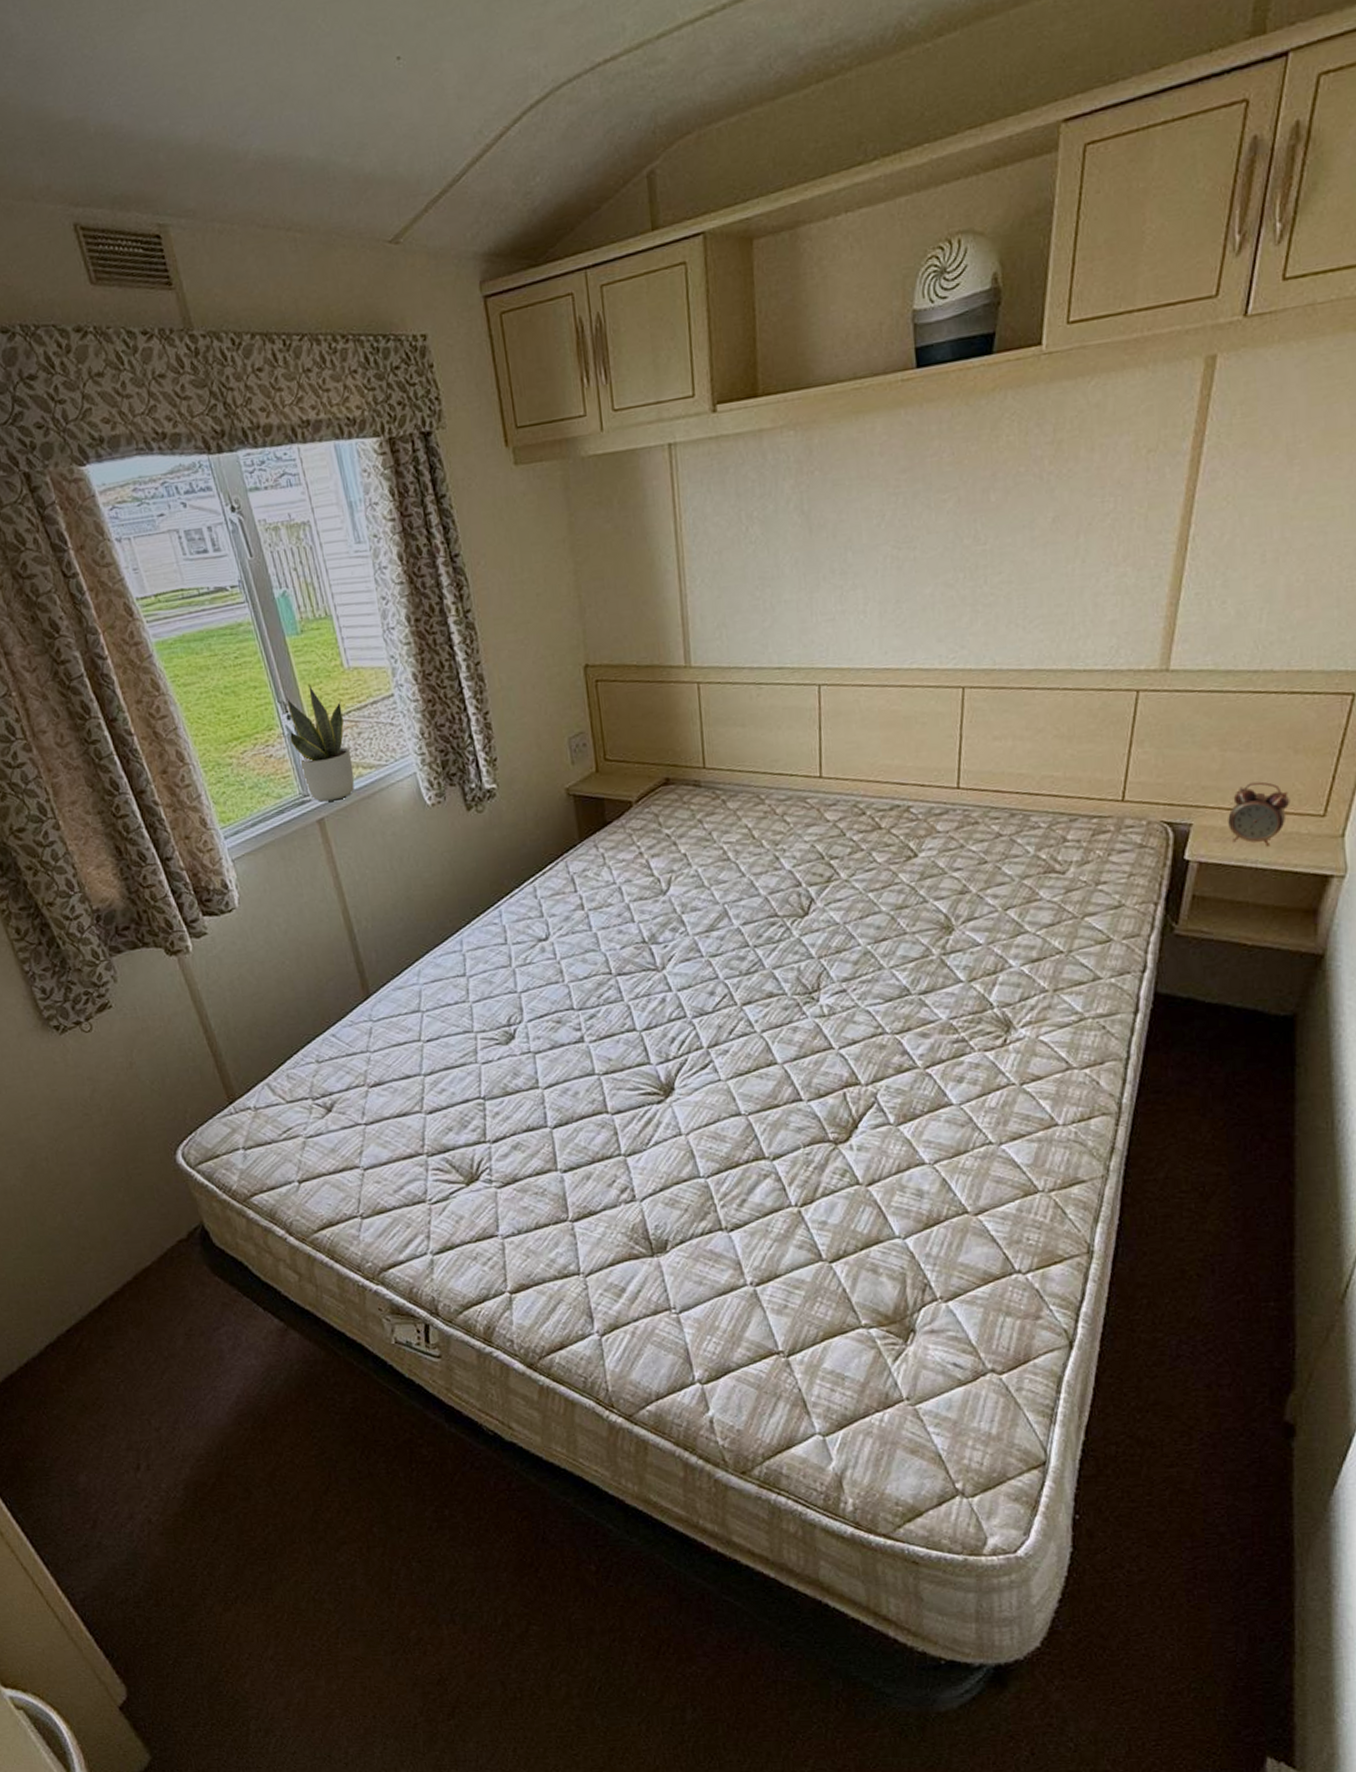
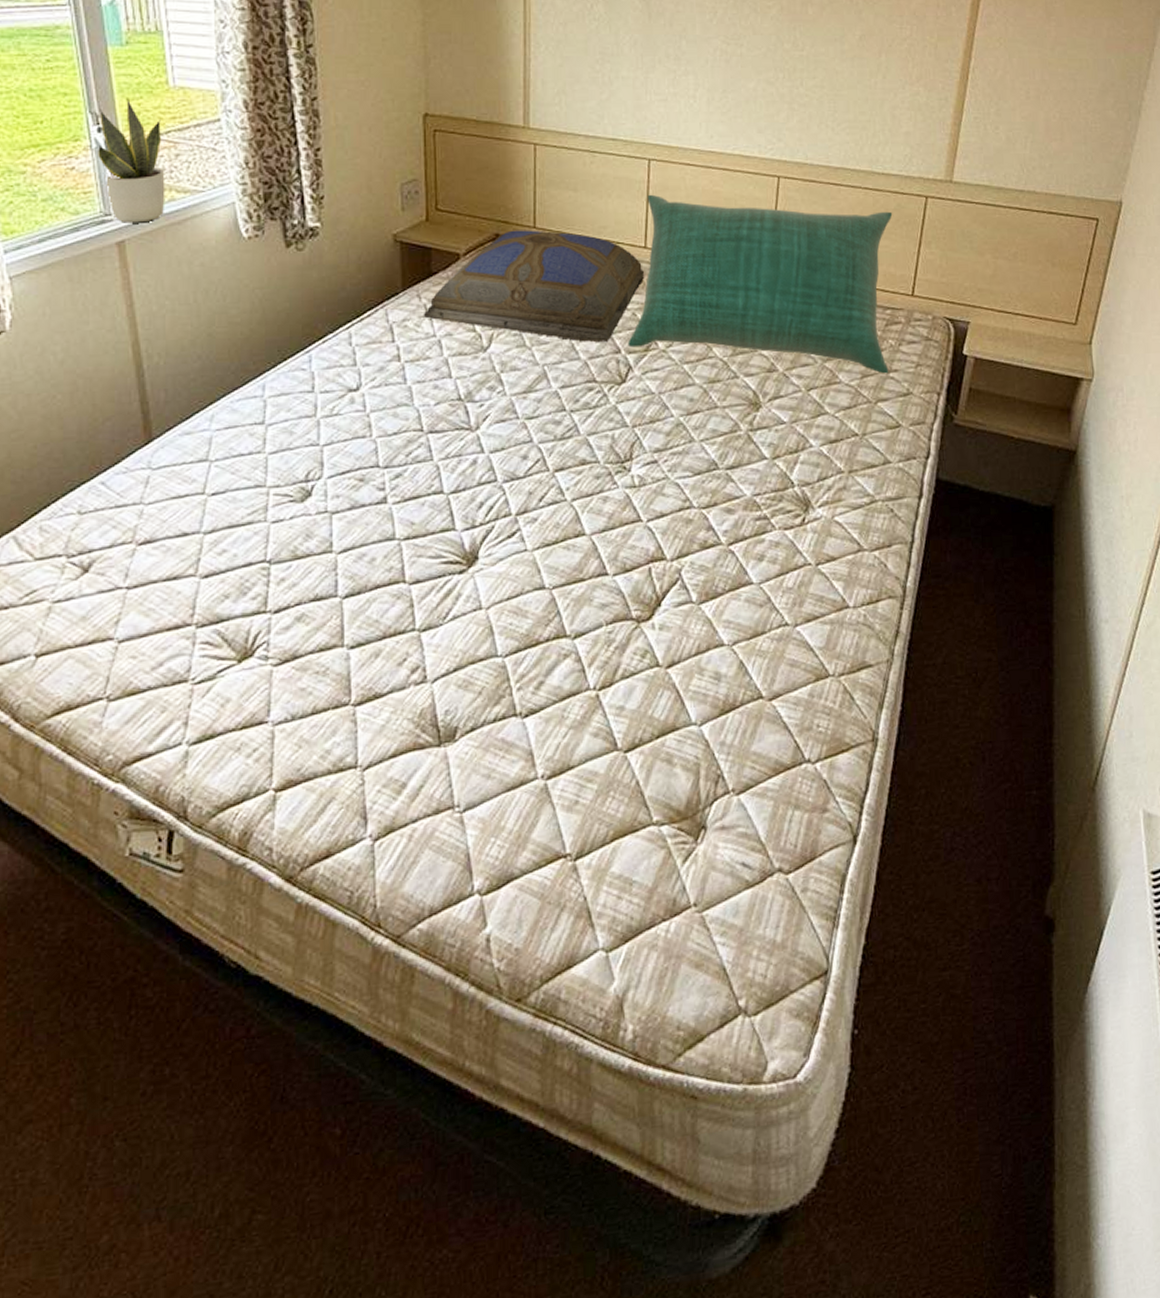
cushion: none [602,770,822,878] -> present [424,230,645,343]
cushion: none [808,711,1097,887] -> present [628,194,893,374]
alarm clock: present [1228,781,1290,847] -> none [999,289,1049,348]

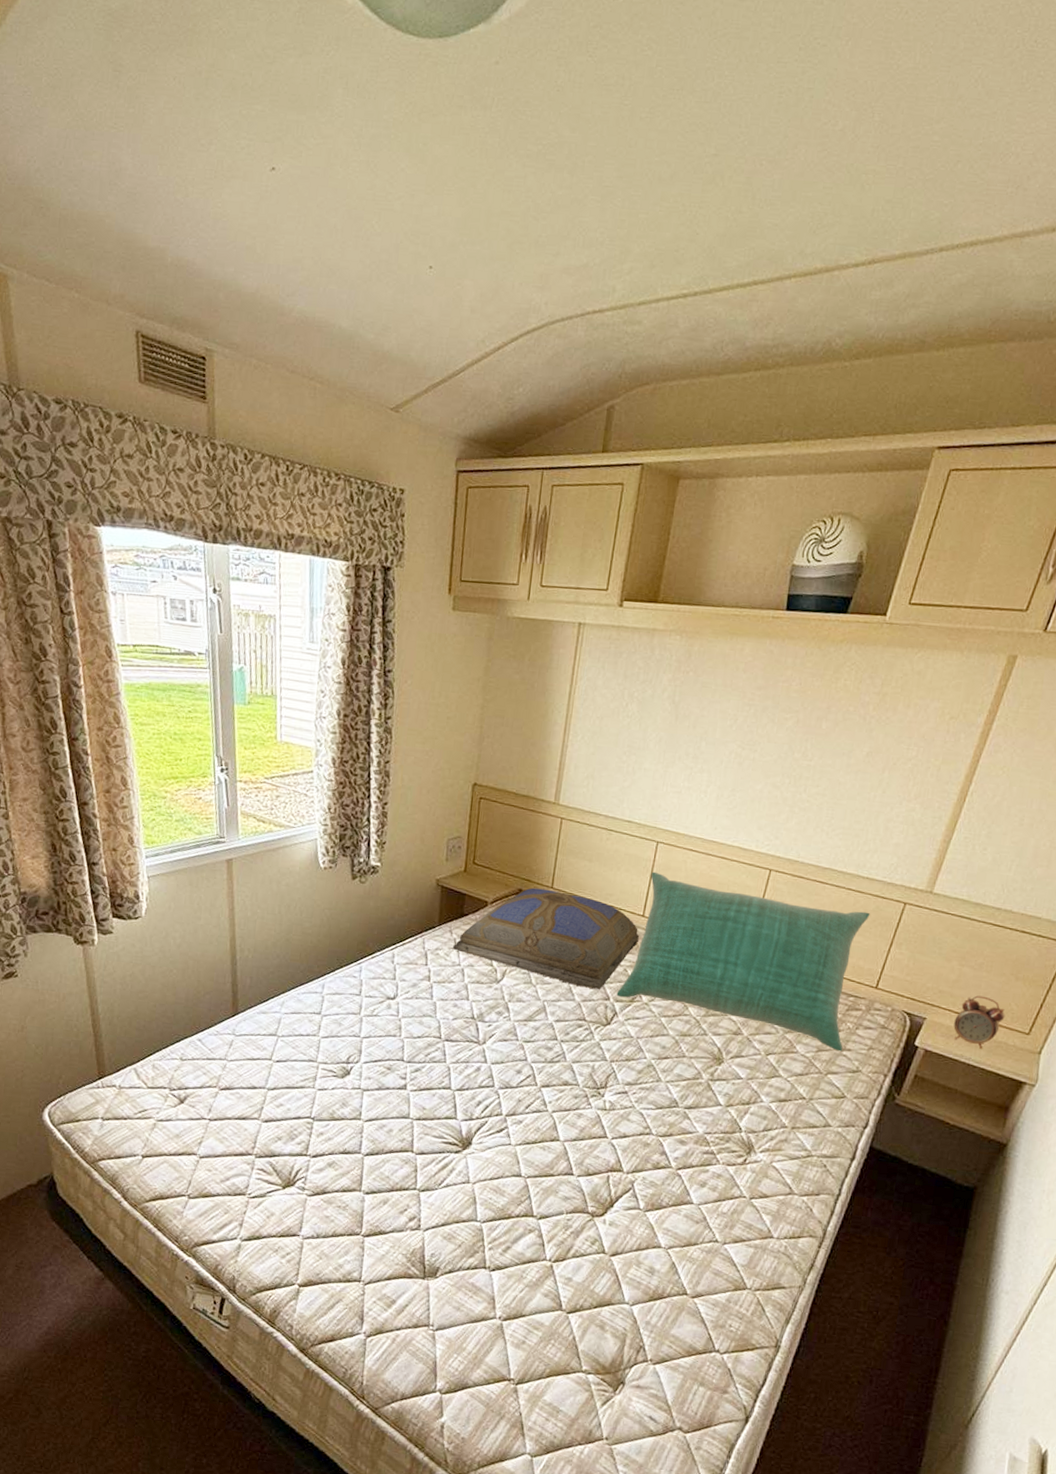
potted plant: present [98,98,165,223] -> none [219,747,268,847]
alarm clock: none [999,289,1049,348] -> present [953,995,1005,1049]

